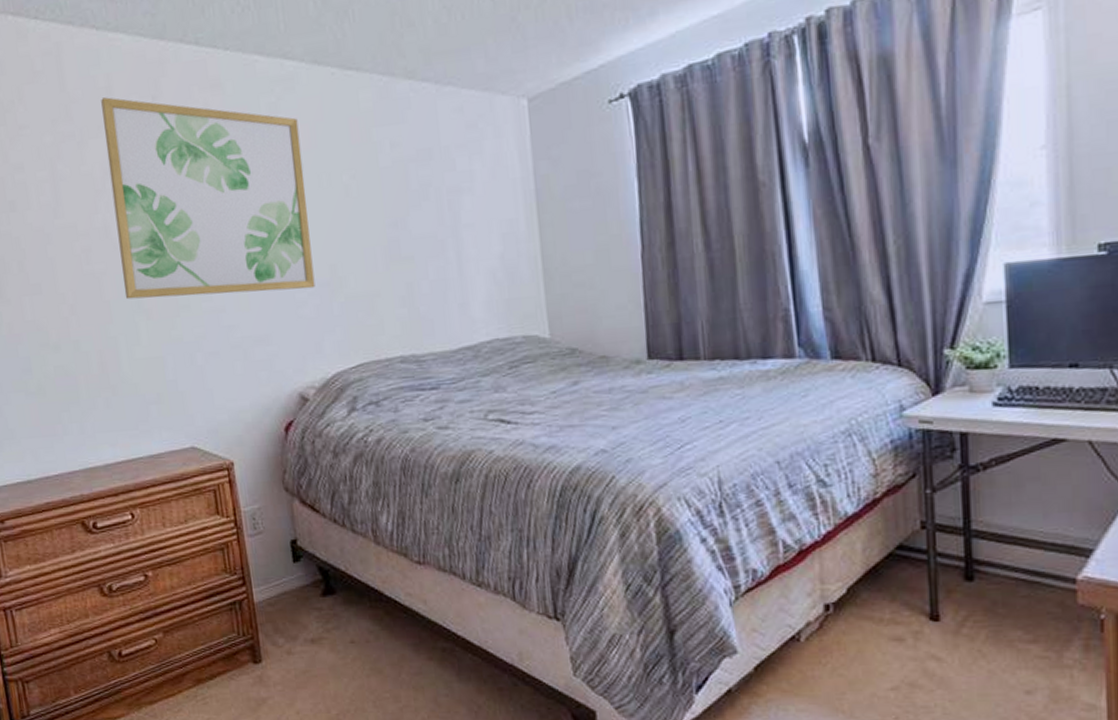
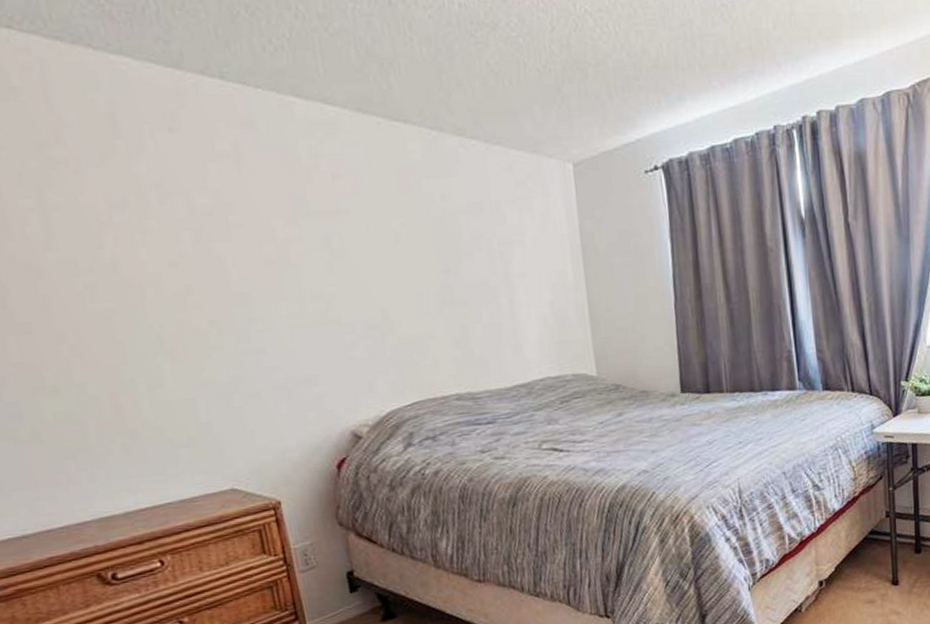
wall art: present [101,97,315,300] -> none [103,124,366,340]

